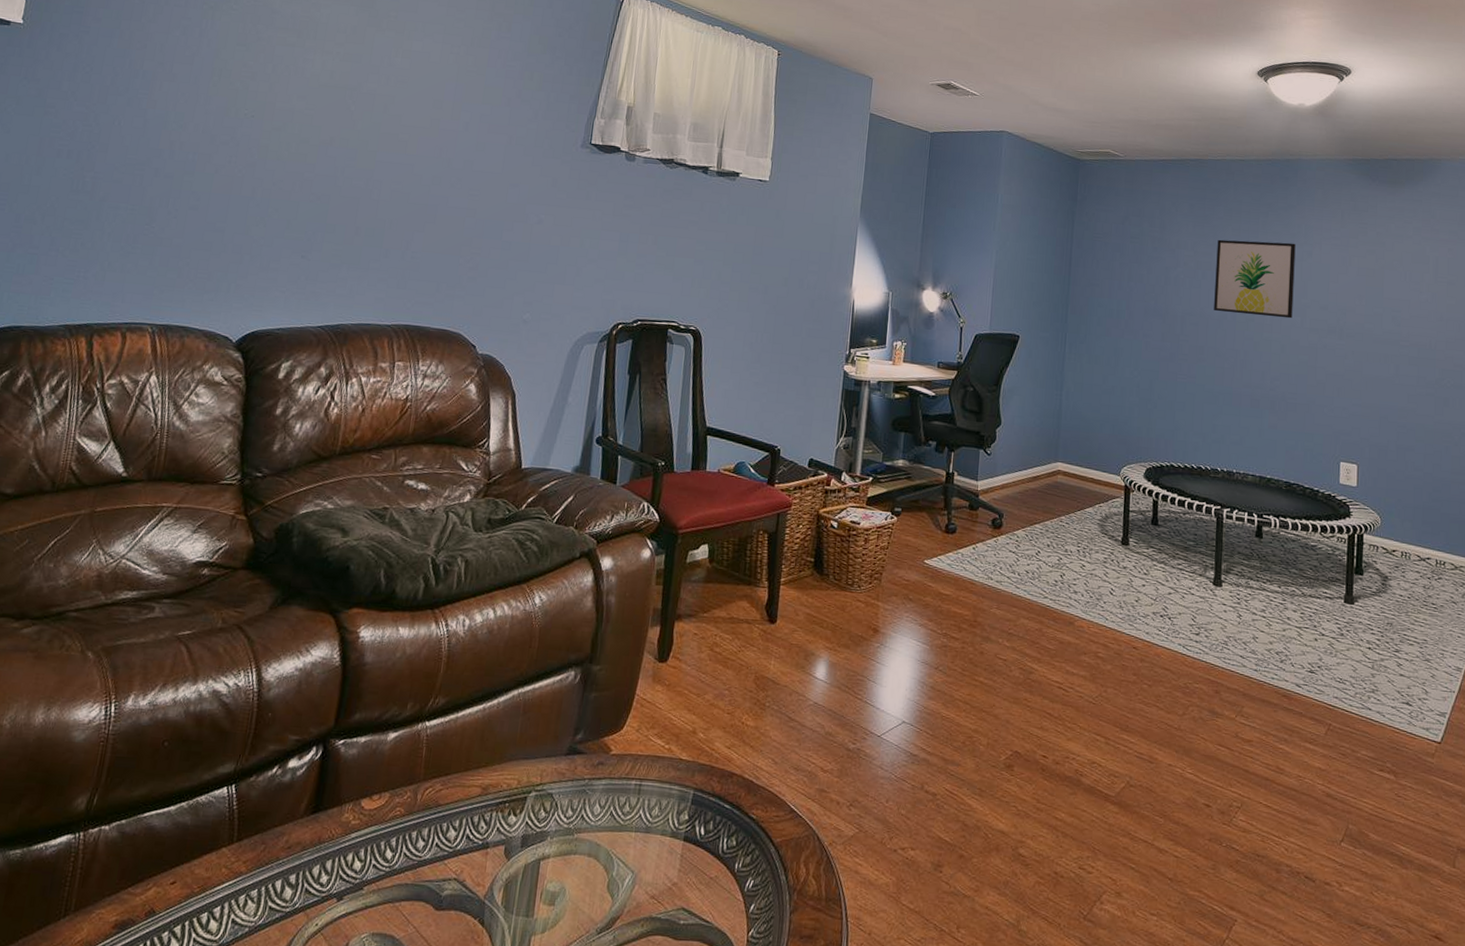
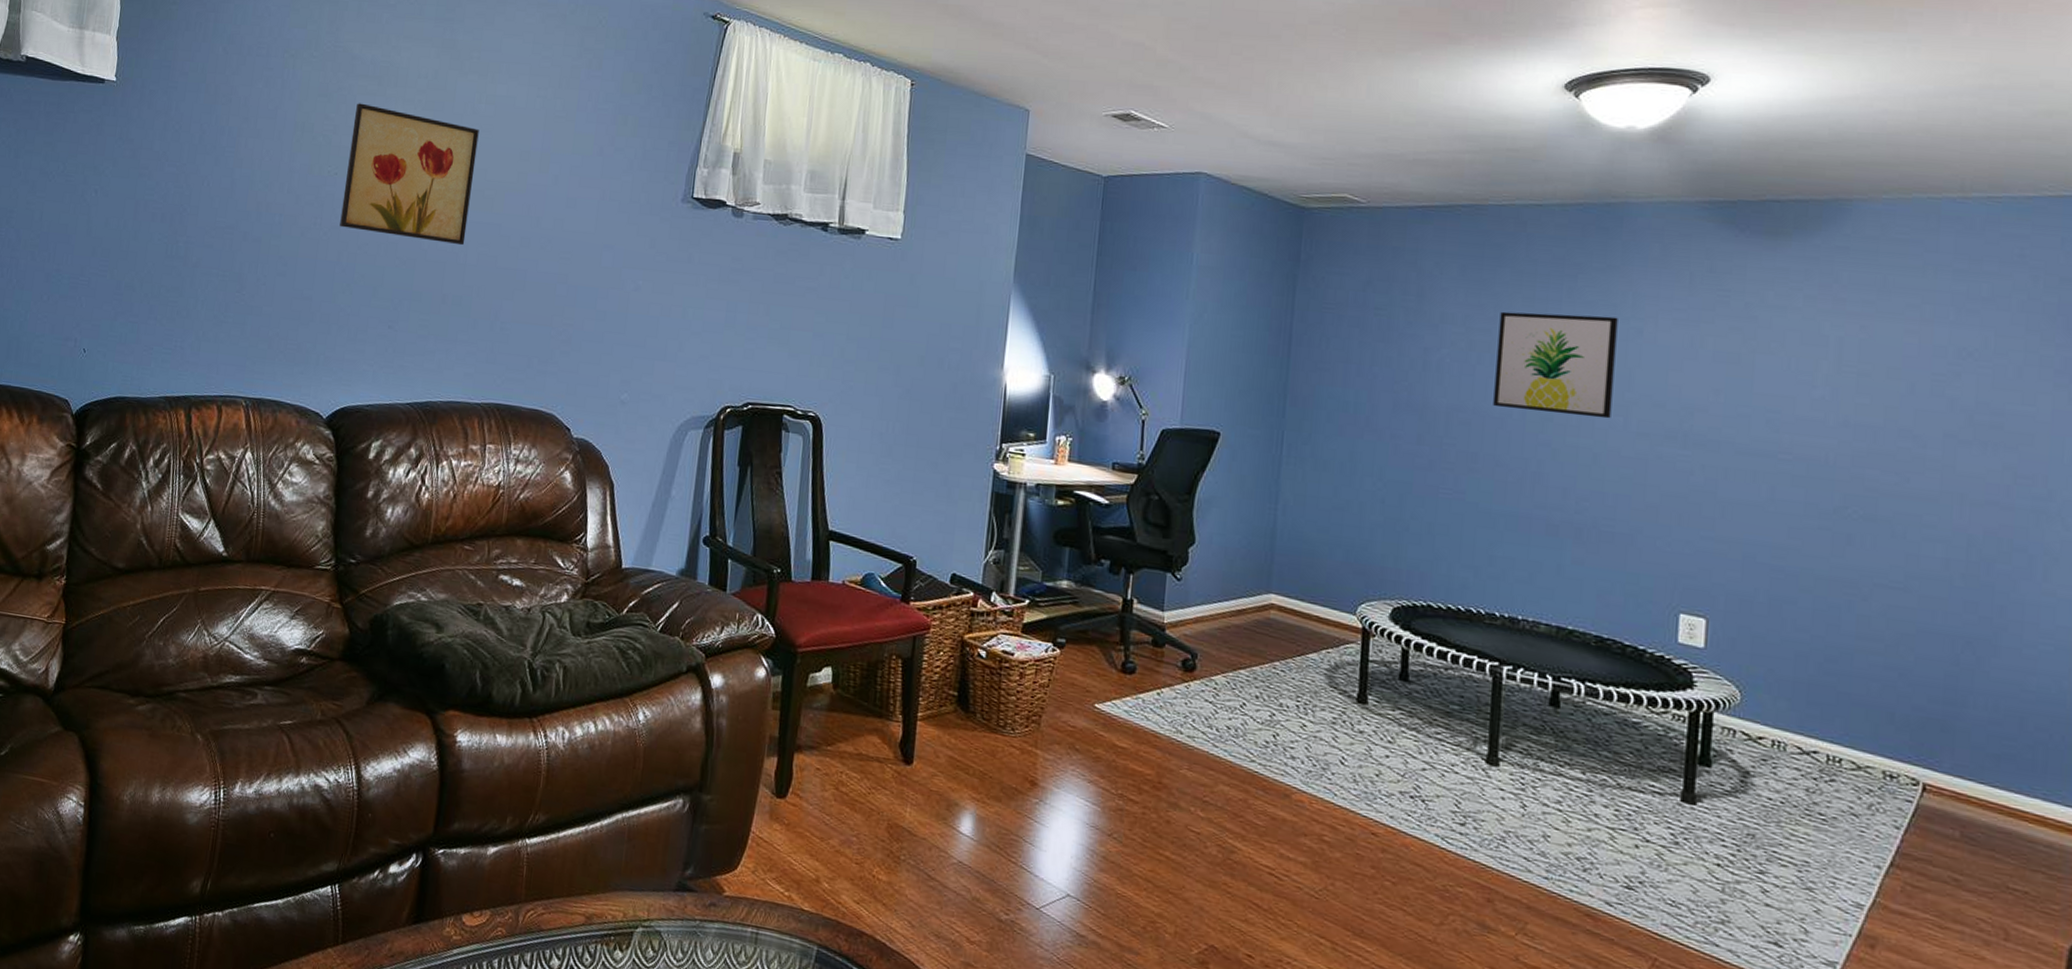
wall art: none [255,53,395,183] -> present [339,103,479,246]

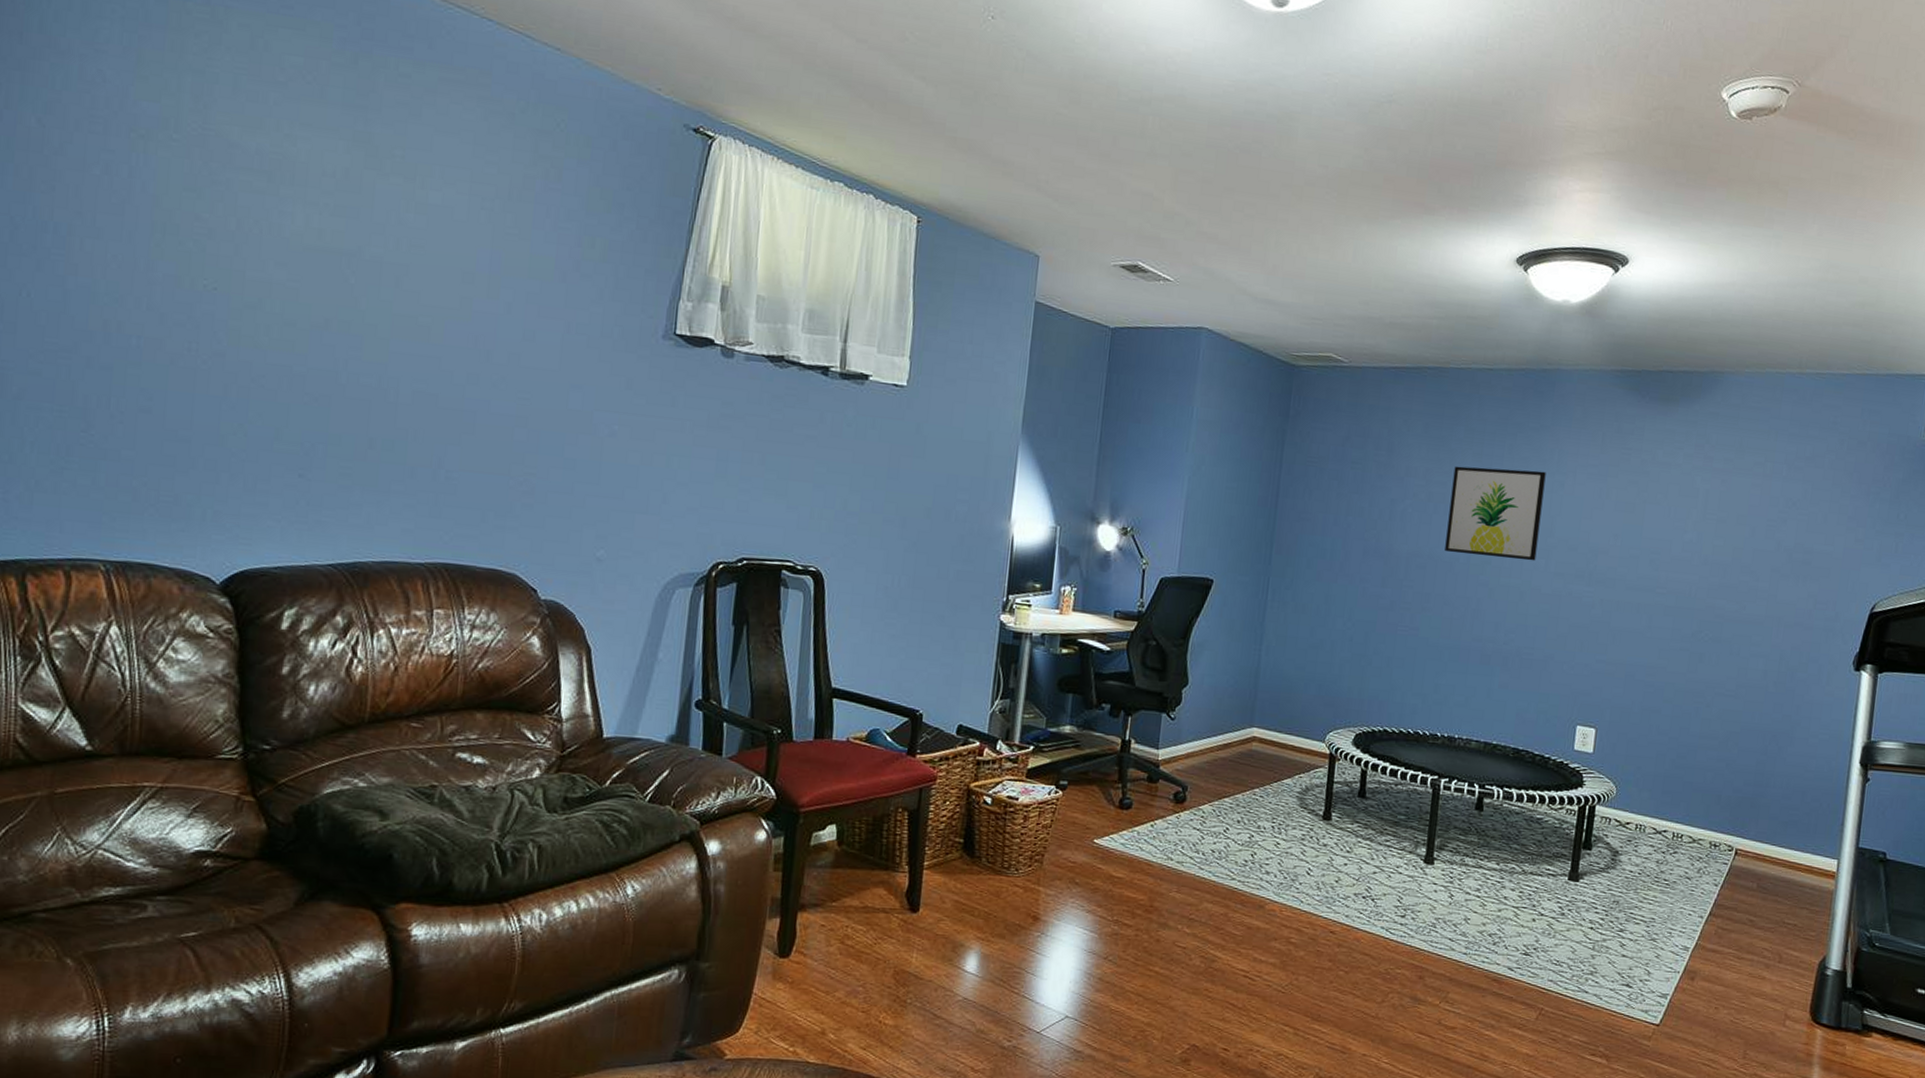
wall art: present [339,103,479,246] -> none [224,202,408,381]

